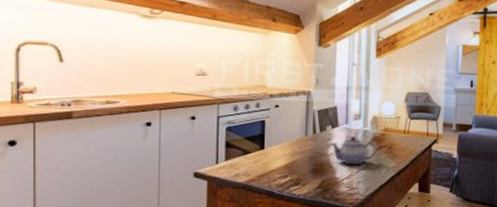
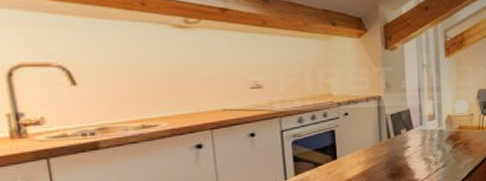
teapot: present [331,135,377,166] -> none [407,136,453,166]

